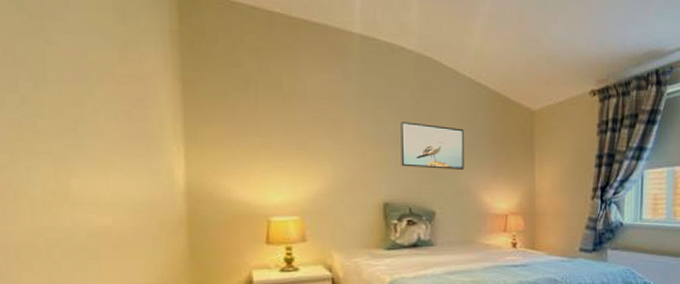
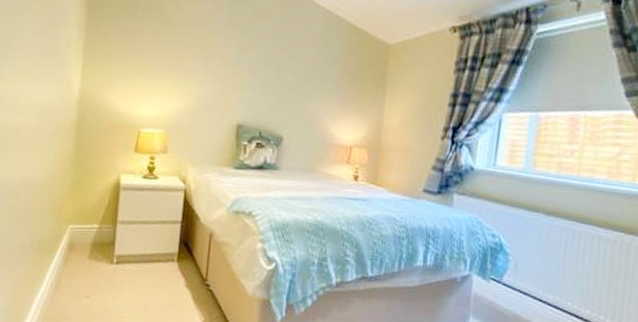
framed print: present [400,120,464,170] -> none [257,48,319,99]

